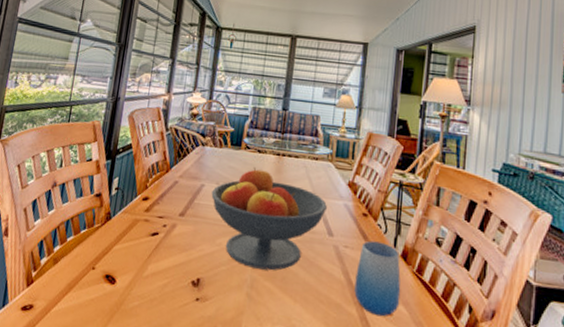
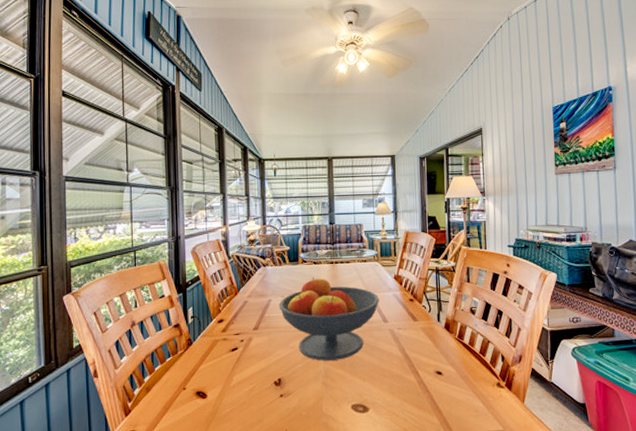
cup: present [354,240,401,317] -> none [410,319,448,378]

